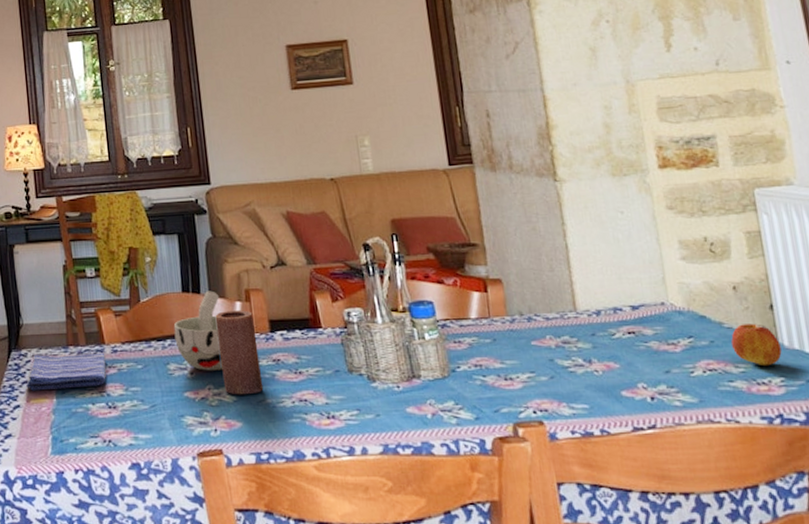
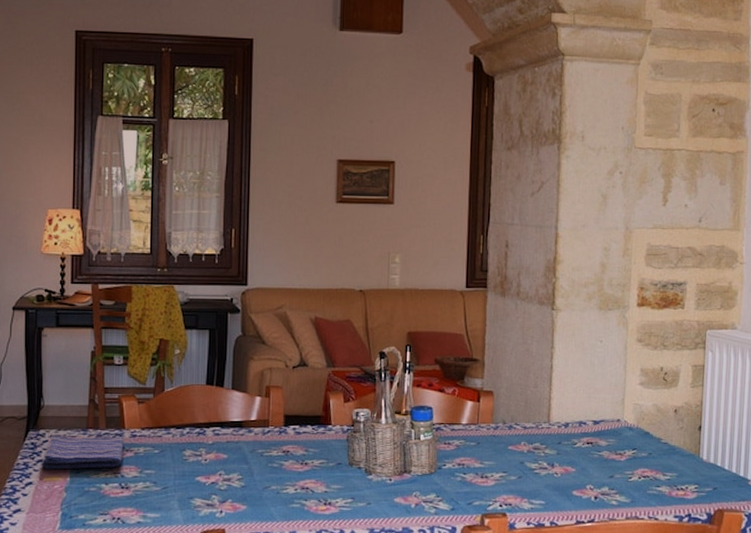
cup: present [173,290,223,371] -> none [193,385,241,458]
candle: present [215,310,264,395] -> none [234,404,271,481]
apple: present [731,323,782,367] -> none [664,441,701,476]

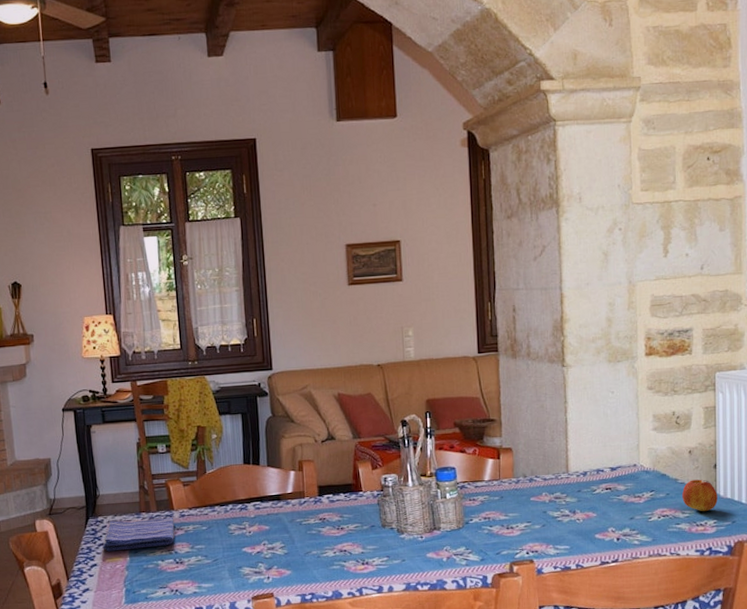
apple: none [664,441,701,476] -> present [682,479,718,512]

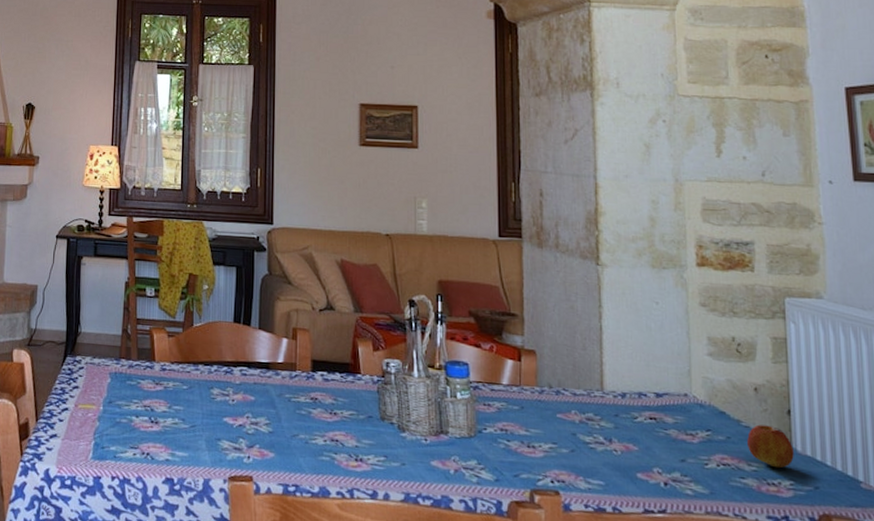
dish towel: present [102,517,175,552] -> none [77,363,154,401]

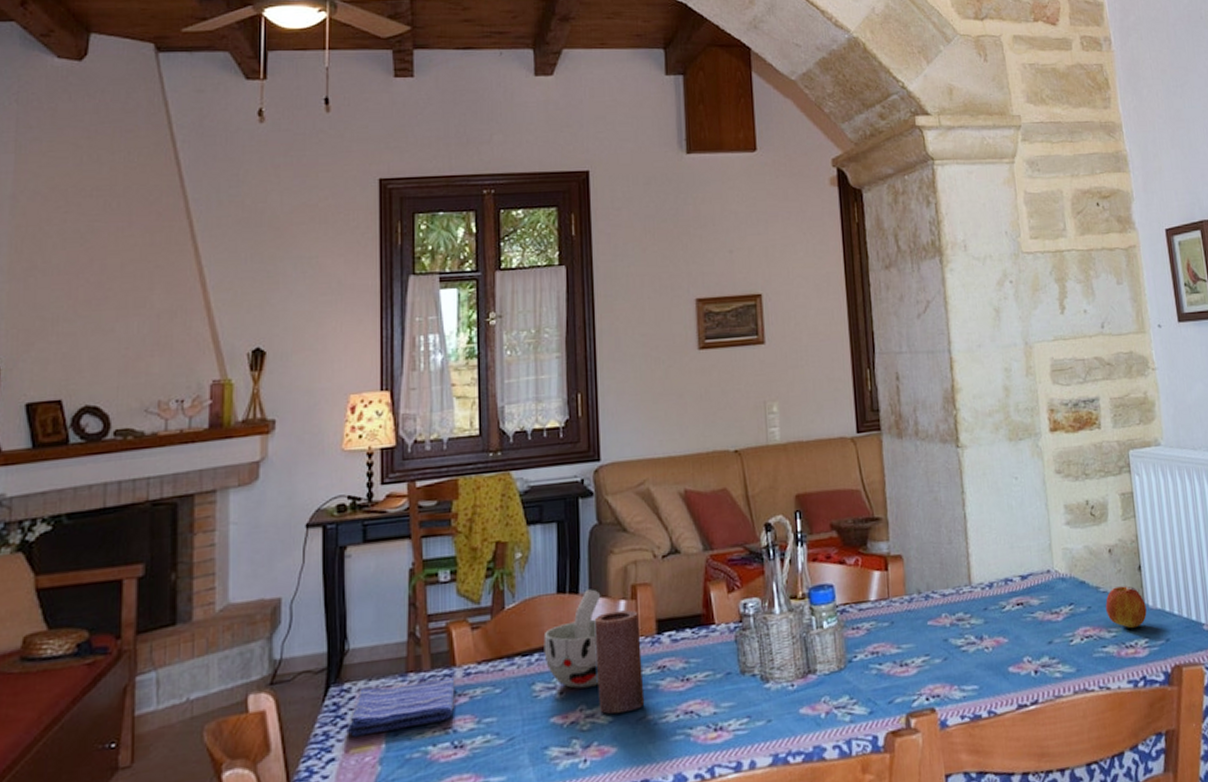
dish towel: none [77,363,154,401] -> present [346,677,455,737]
cup: none [221,324,268,401] -> present [543,589,601,689]
candle: none [261,345,299,428] -> present [594,609,645,714]

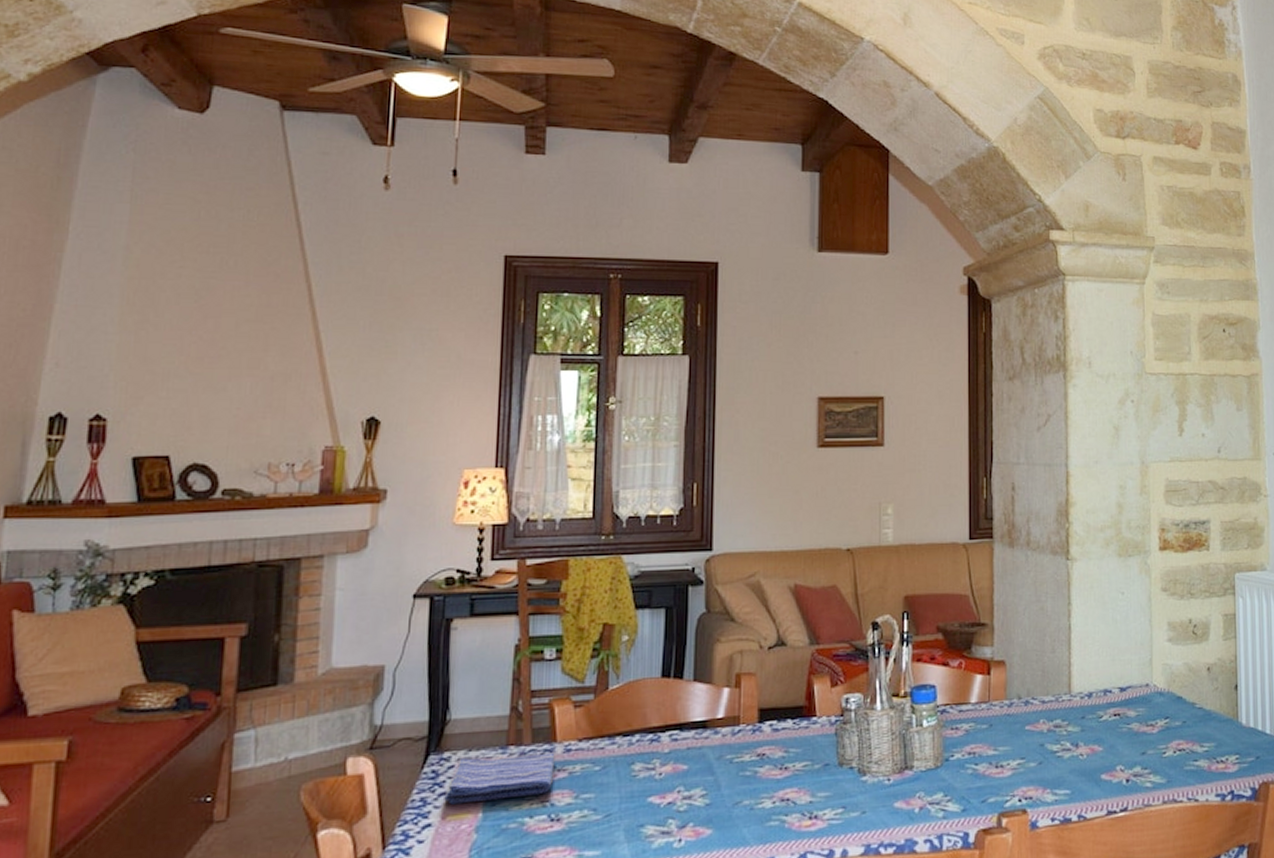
cup: present [543,589,601,689] -> none [645,675,705,771]
candle: present [594,609,645,714] -> none [696,697,743,798]
apple: present [1105,585,1147,629] -> none [1200,703,1240,745]

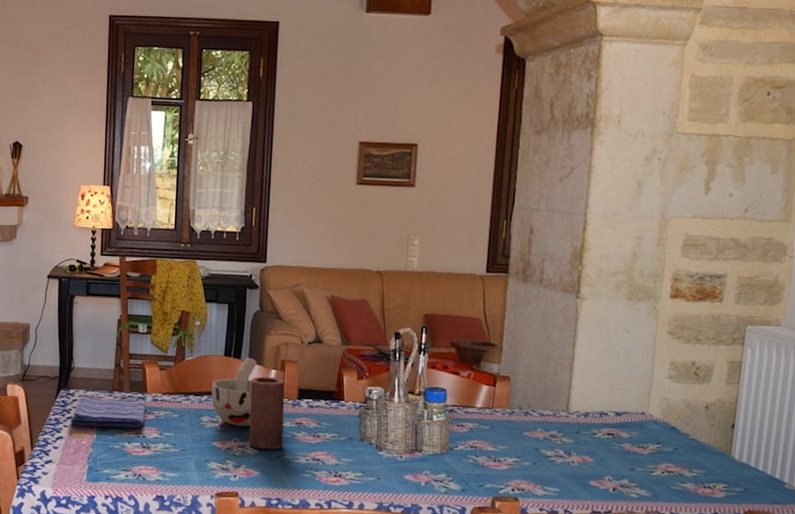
cup: none [645,675,705,771] -> present [211,357,258,427]
candle: none [696,697,743,798] -> present [248,376,285,450]

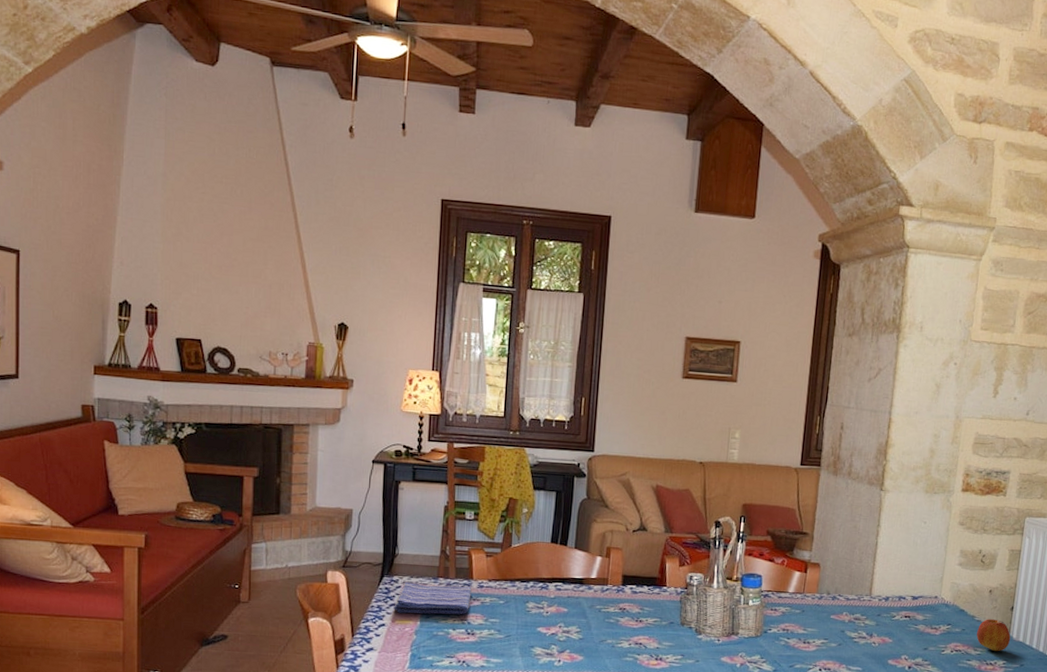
cup: present [211,357,258,427] -> none [537,544,584,613]
candle: present [248,376,285,450] -> none [573,563,610,635]
apple: none [691,437,732,474] -> present [976,619,1011,652]

